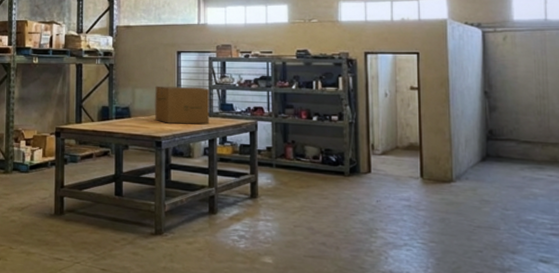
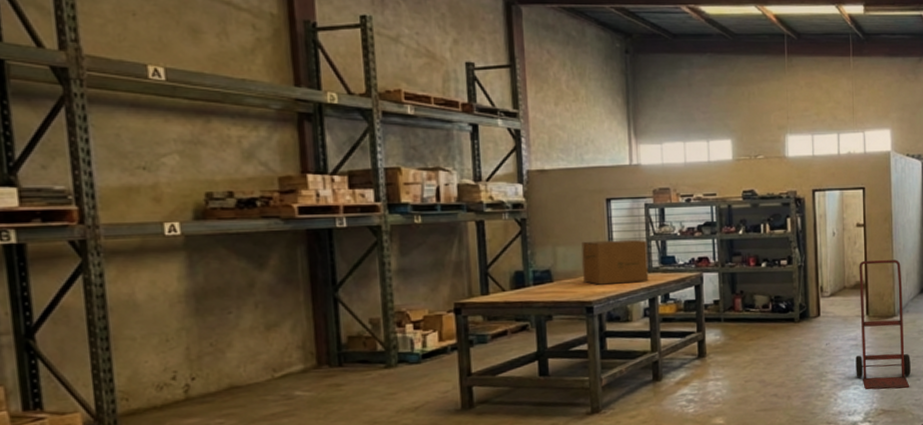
hand truck: none [408,123,471,258] -> present [855,260,911,390]

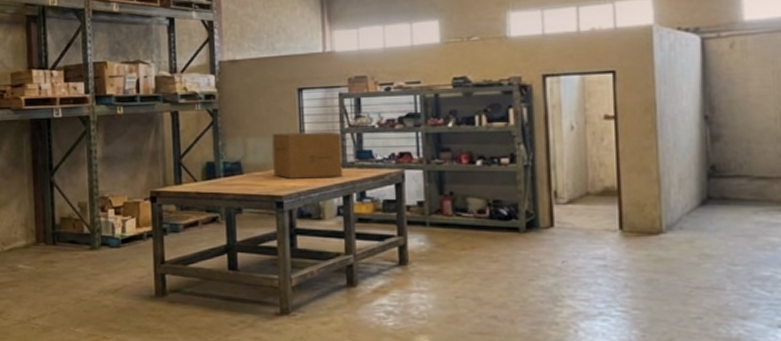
hand truck: present [855,260,911,390] -> none [604,161,687,327]

